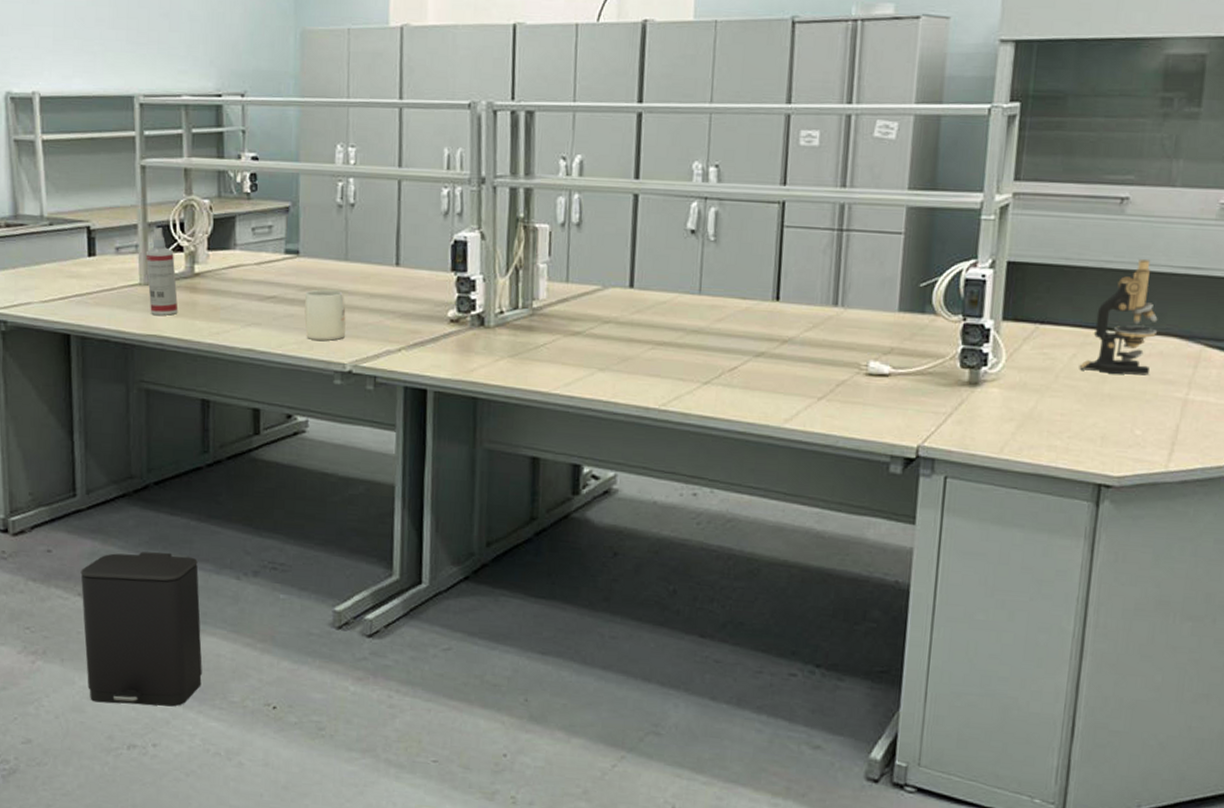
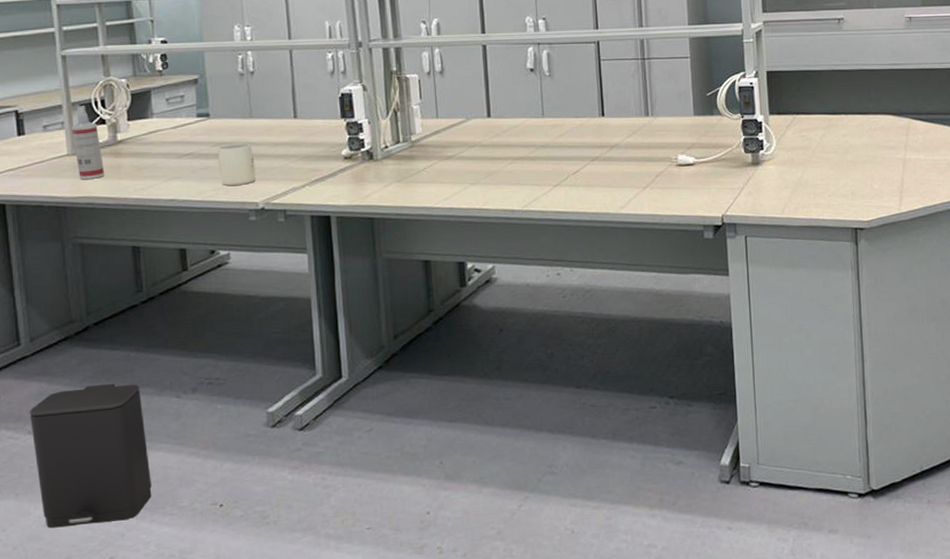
microscope: present [1079,259,1158,375] -> none [828,61,878,146]

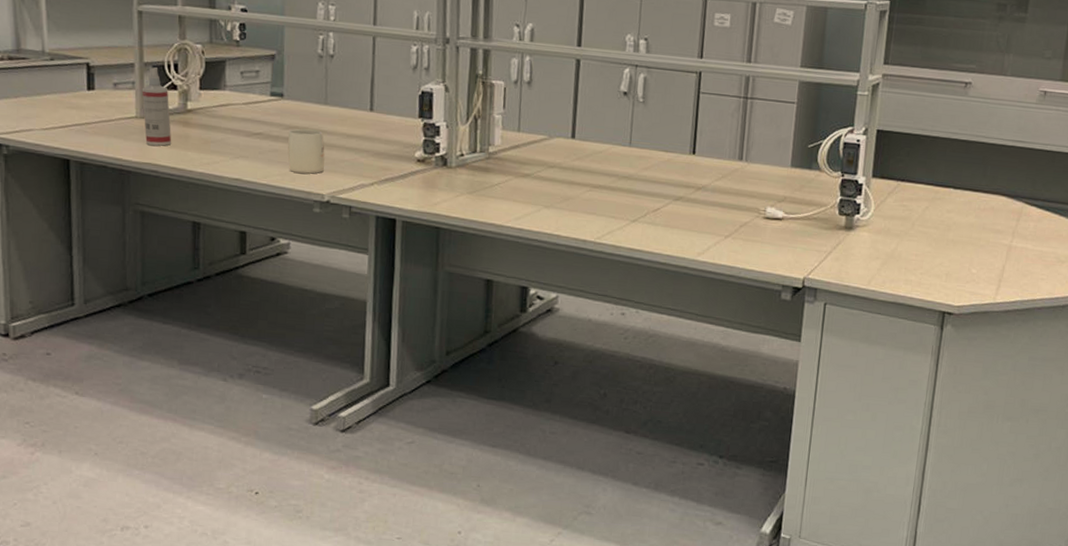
pedal bin: present [29,383,152,528] -> none [78,355,191,493]

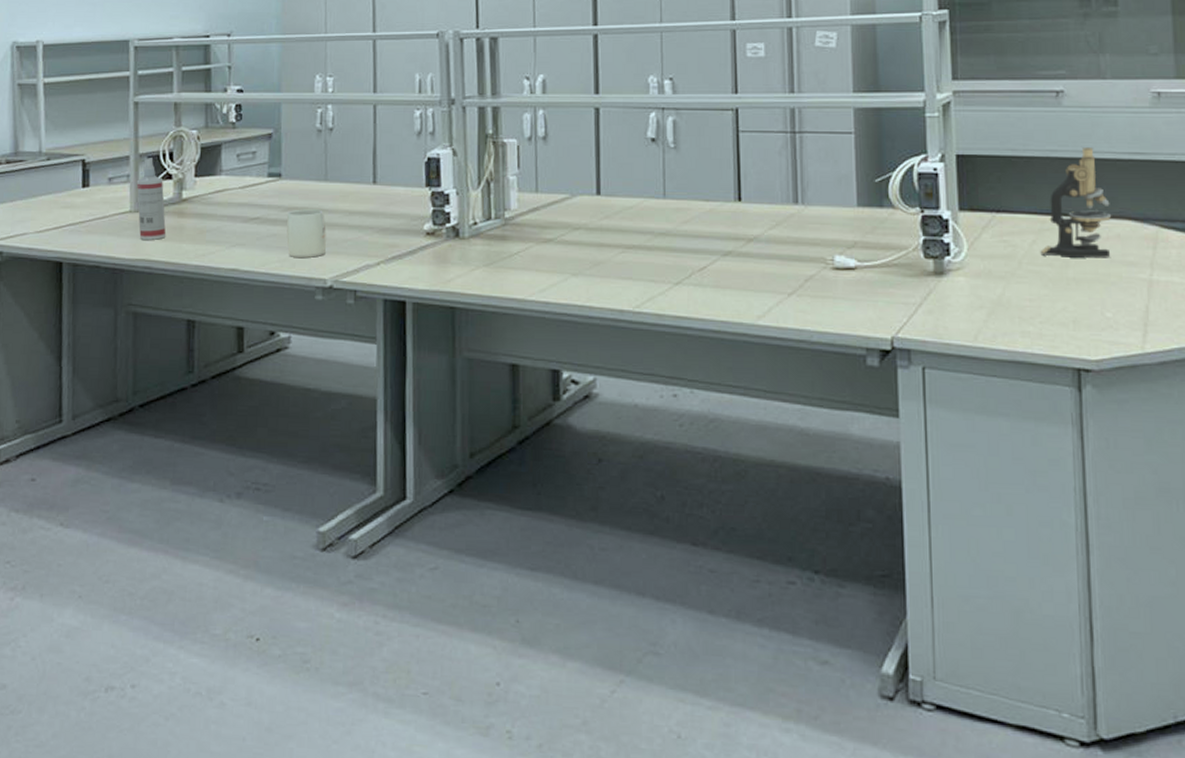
microscope: none [930,133,991,225] -> present [1040,147,1112,258]

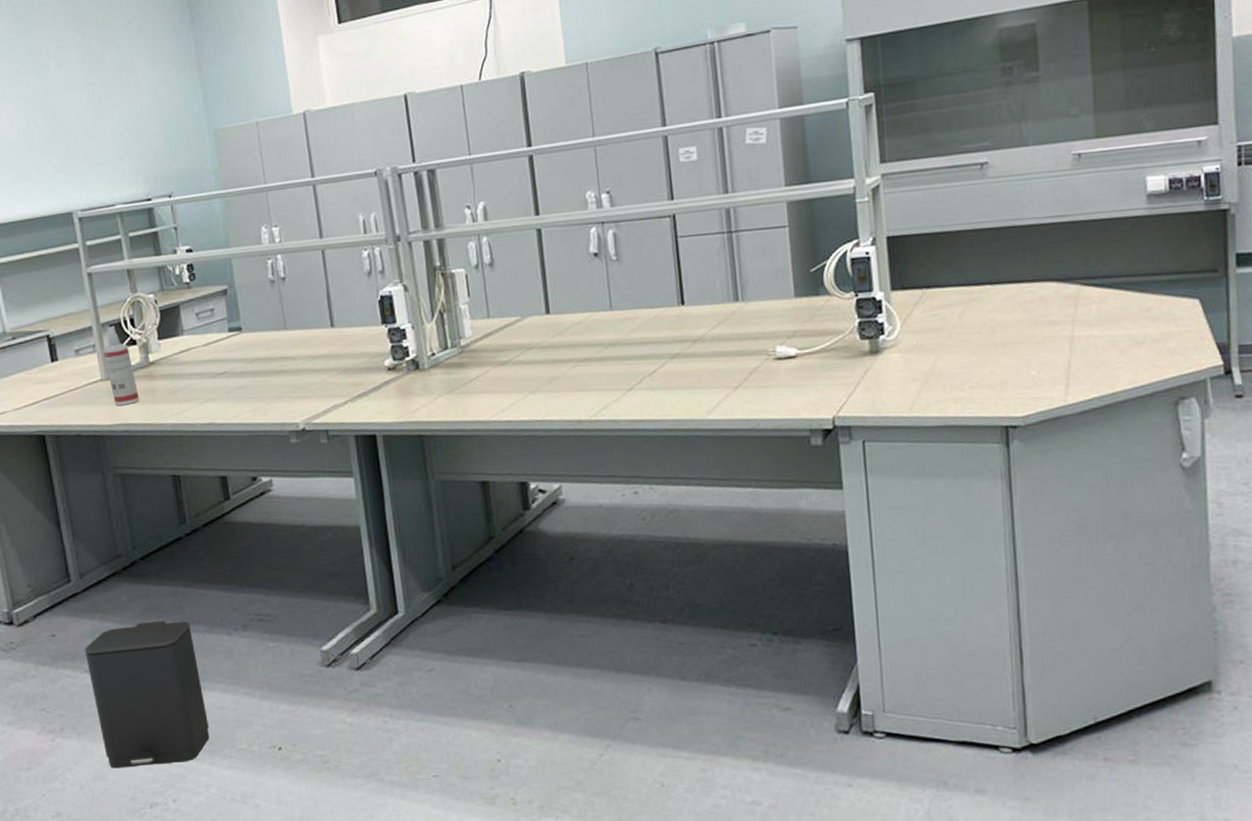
pedal bin: none [63,476,184,642] -> present [84,620,210,769]
mug: present [286,209,326,258] -> none [253,357,294,406]
microscope: present [1040,147,1112,258] -> none [969,215,1036,325]

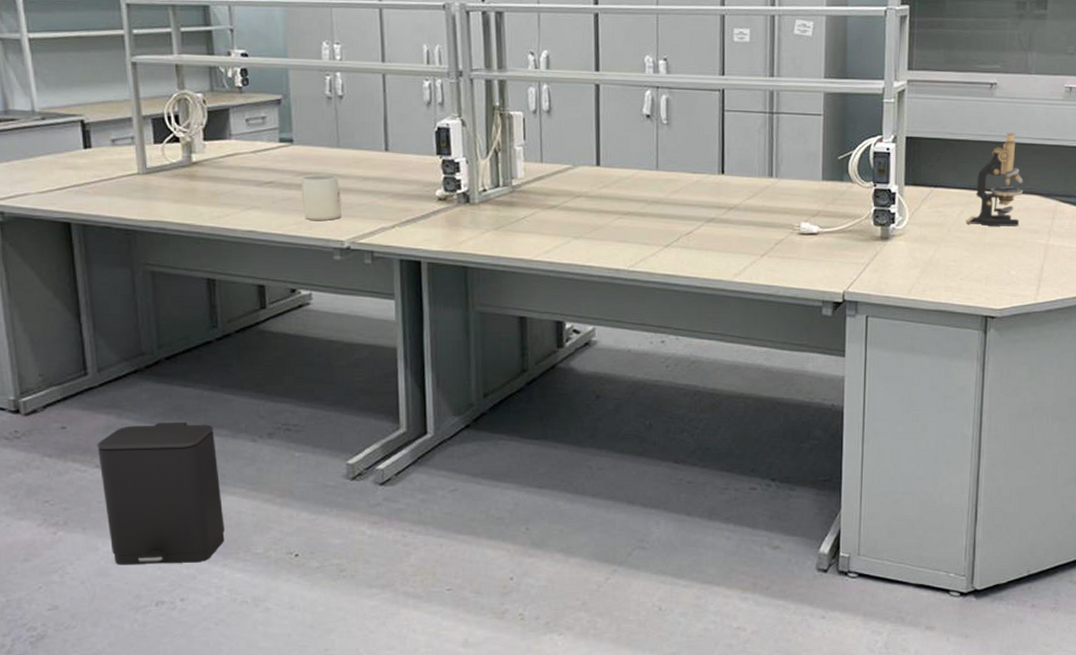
spray bottle: present [103,326,140,405] -> none [142,120,179,202]
mug: none [253,357,294,406] -> present [300,174,341,220]
microscope: none [969,215,1036,325] -> present [966,133,1024,227]

